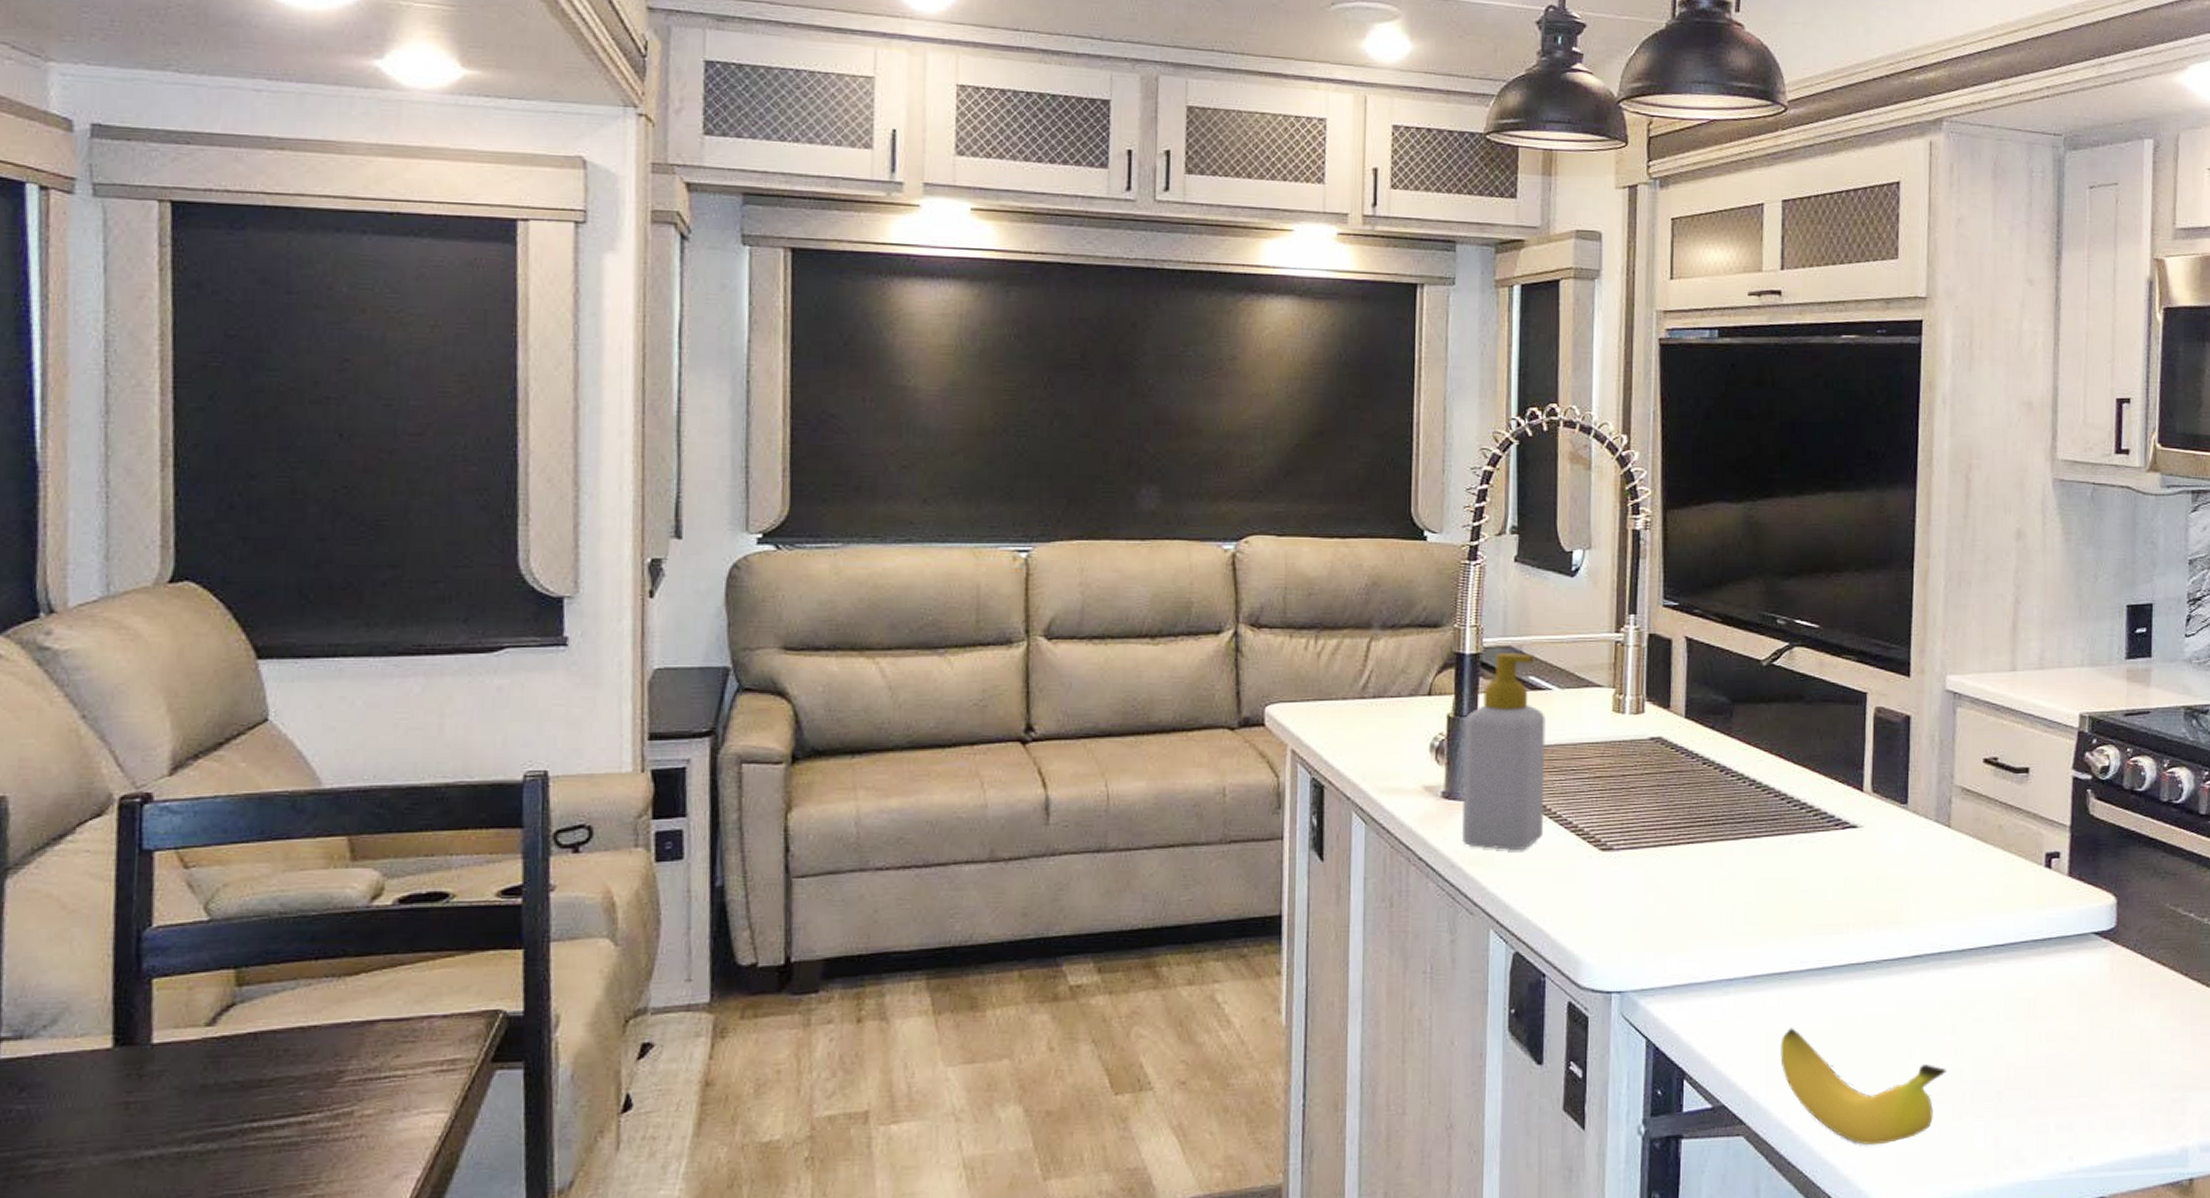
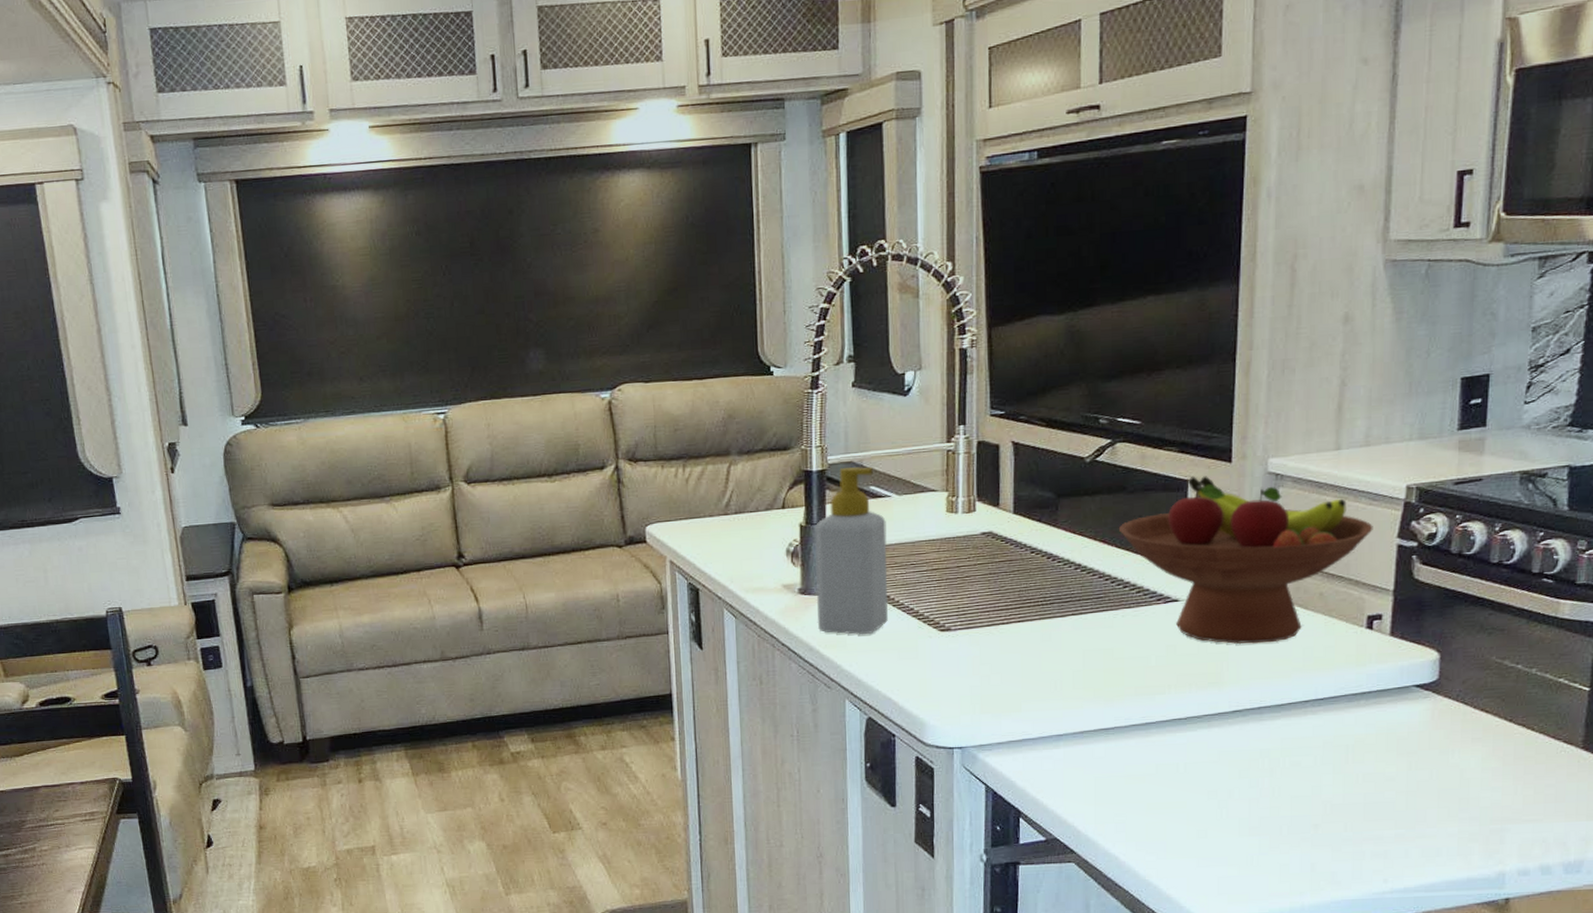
banana: present [1780,1028,1946,1146] -> none [1107,774,1264,870]
fruit bowl: none [1795,688,2049,880] -> present [1118,475,1373,645]

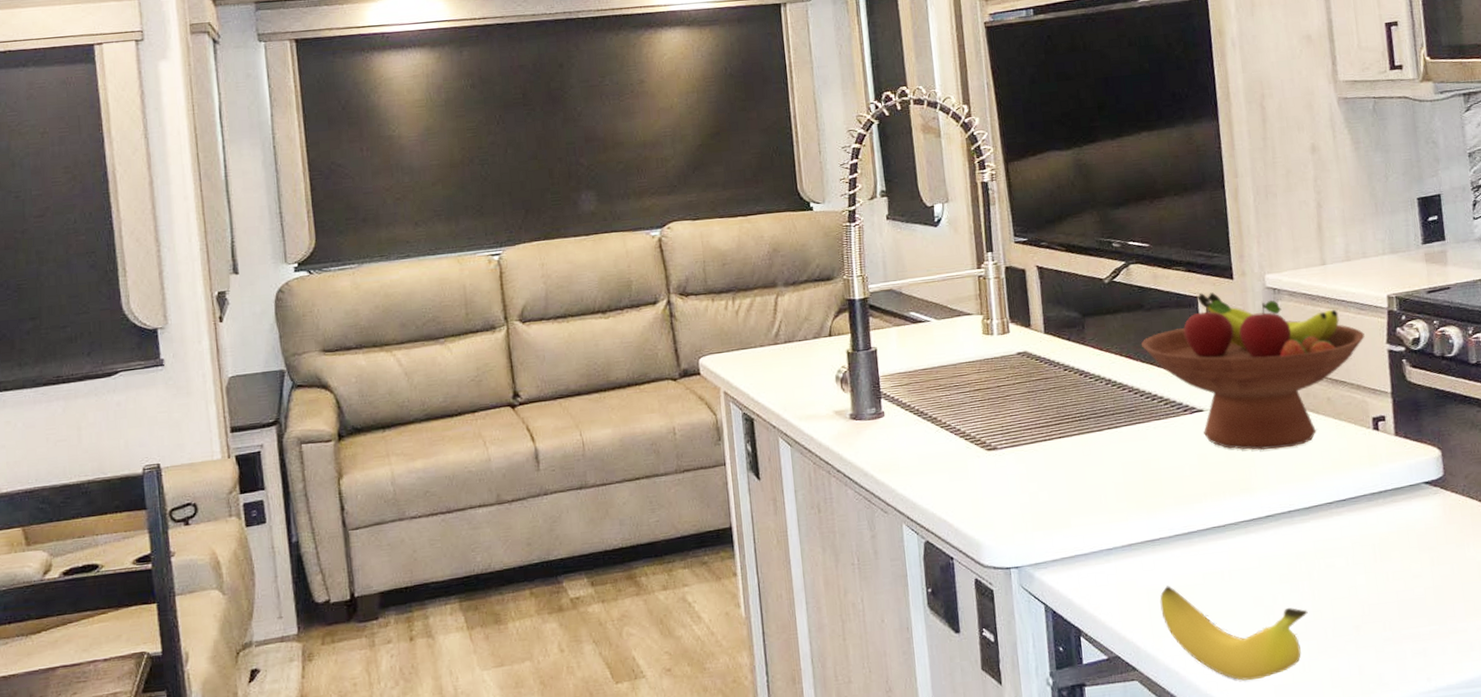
soap bottle: present [814,467,888,635] -> none [861,294,937,458]
banana: none [1107,774,1264,870] -> present [1160,586,1308,681]

